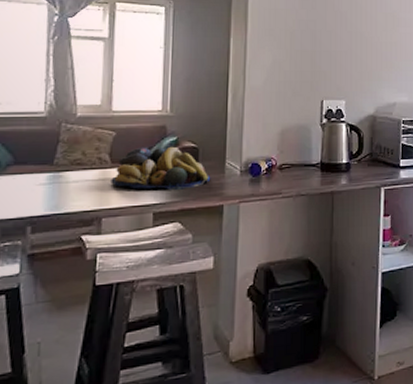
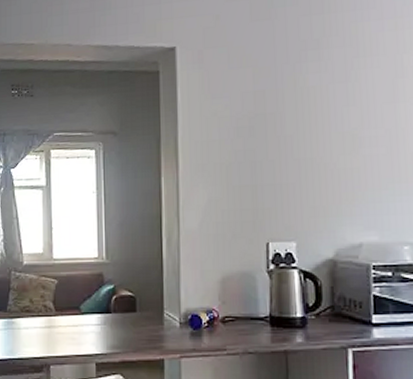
fruit bowl: present [111,146,210,190] -> none [56,295,148,340]

